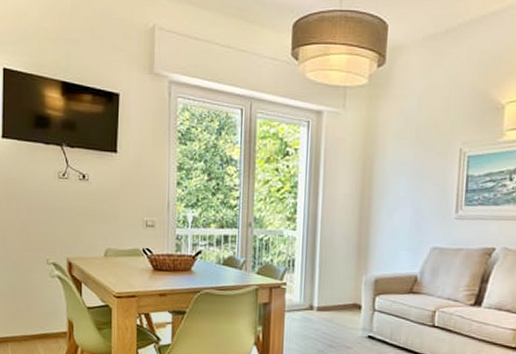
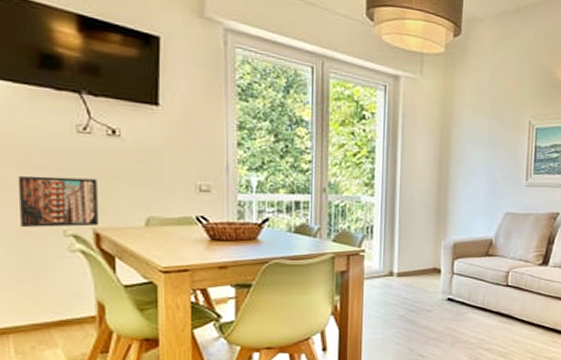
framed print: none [18,214,71,257] -> present [17,175,98,228]

